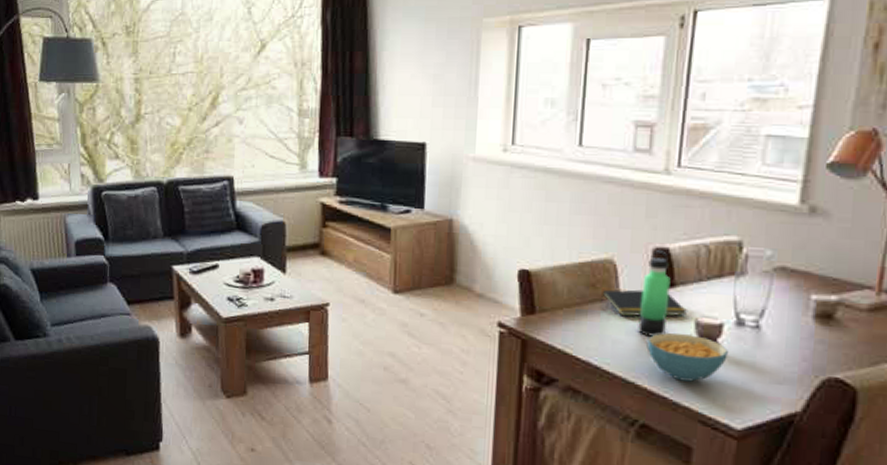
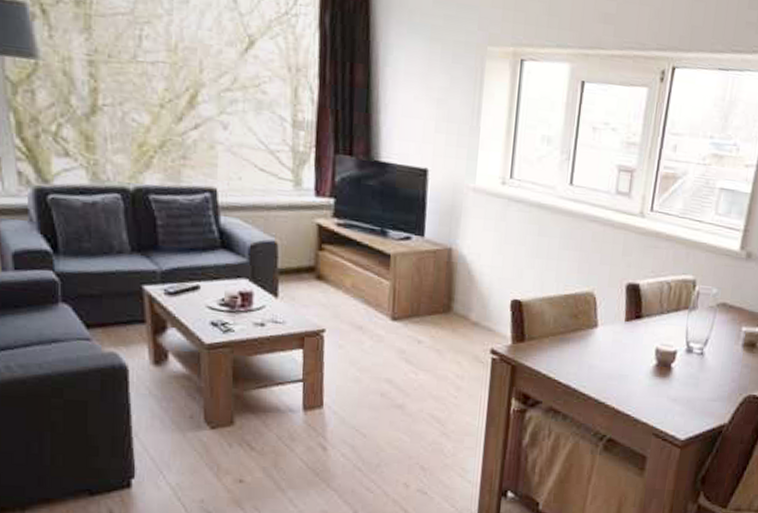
notepad: present [601,289,688,317] -> none [581,320,651,345]
thermos bottle: present [638,250,671,337] -> none [610,285,639,362]
cereal bowl: present [646,333,728,382] -> none [616,359,679,401]

